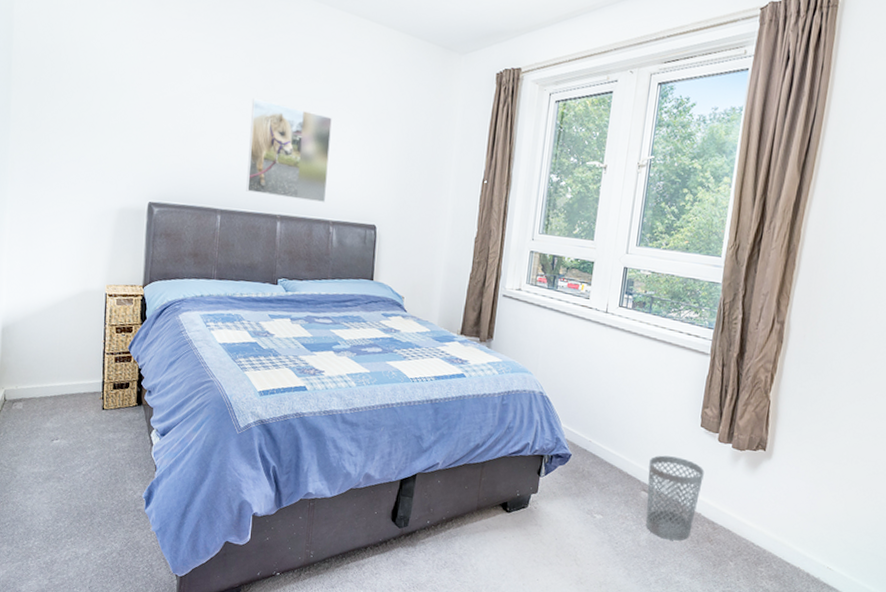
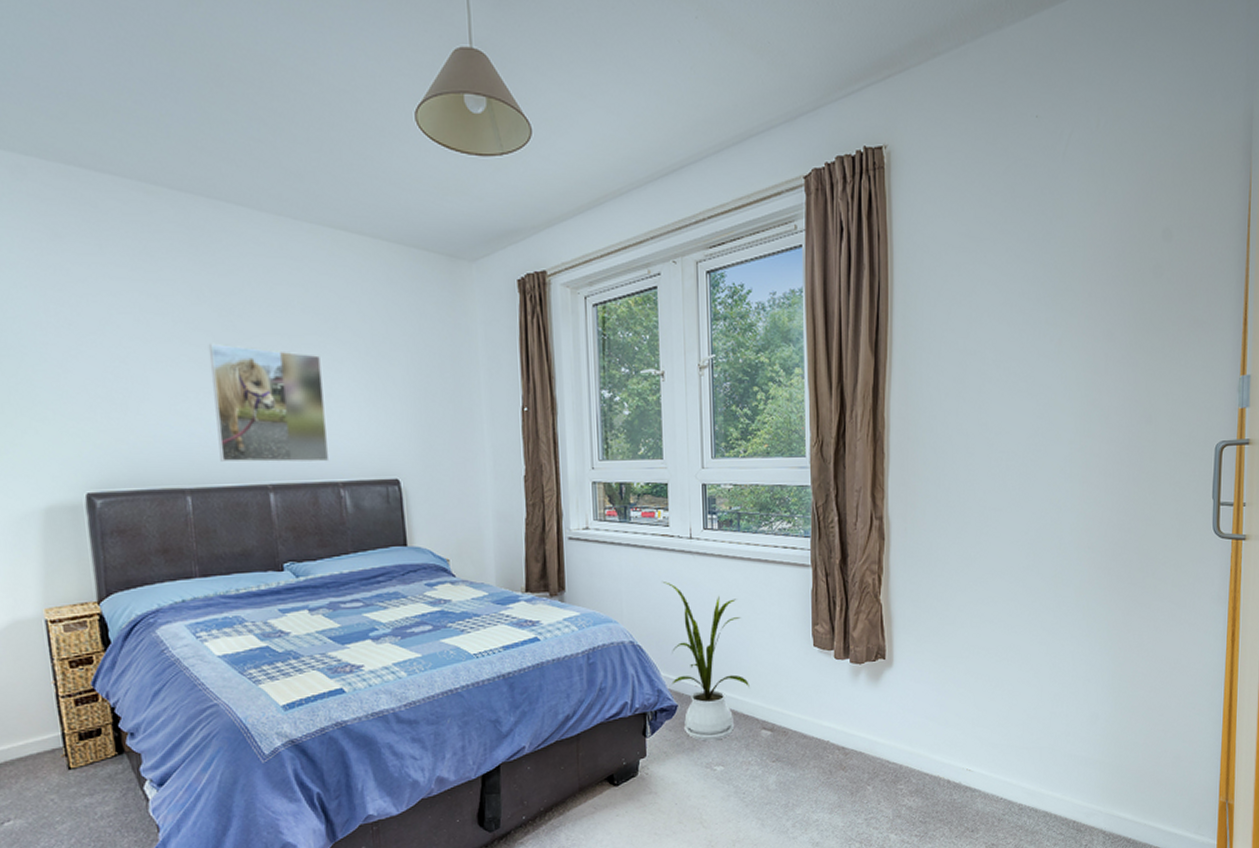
house plant: none [569,346,639,492] -> present [662,582,749,741]
wastebasket: present [646,455,705,541] -> none [765,684,825,777]

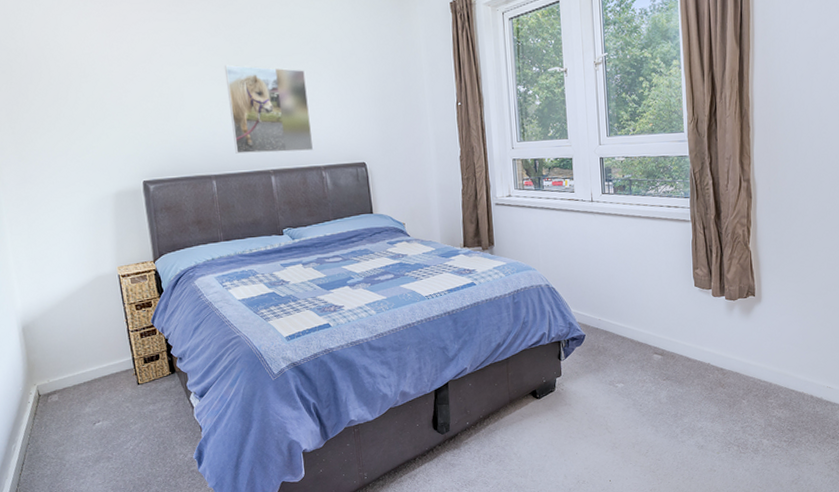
house plant: present [662,582,749,741] -> none [570,236,643,364]

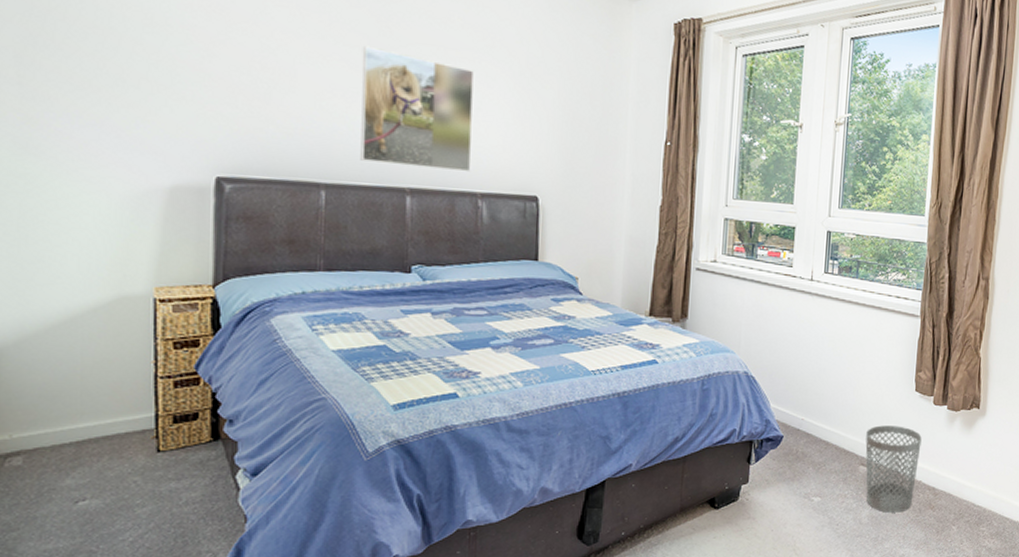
wastebasket: none [656,317,706,393] -> present [865,425,922,513]

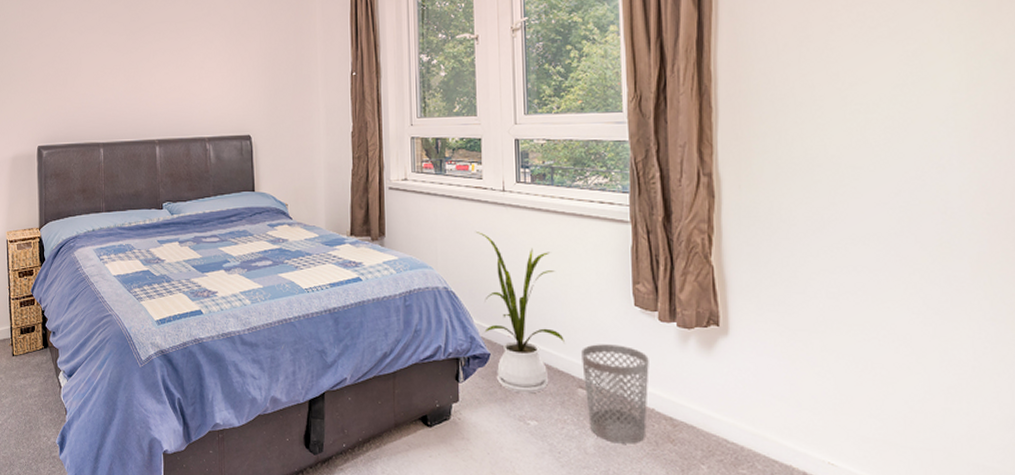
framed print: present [360,45,474,172] -> none [121,31,200,122]
house plant: none [780,318,853,472] -> present [475,232,564,394]

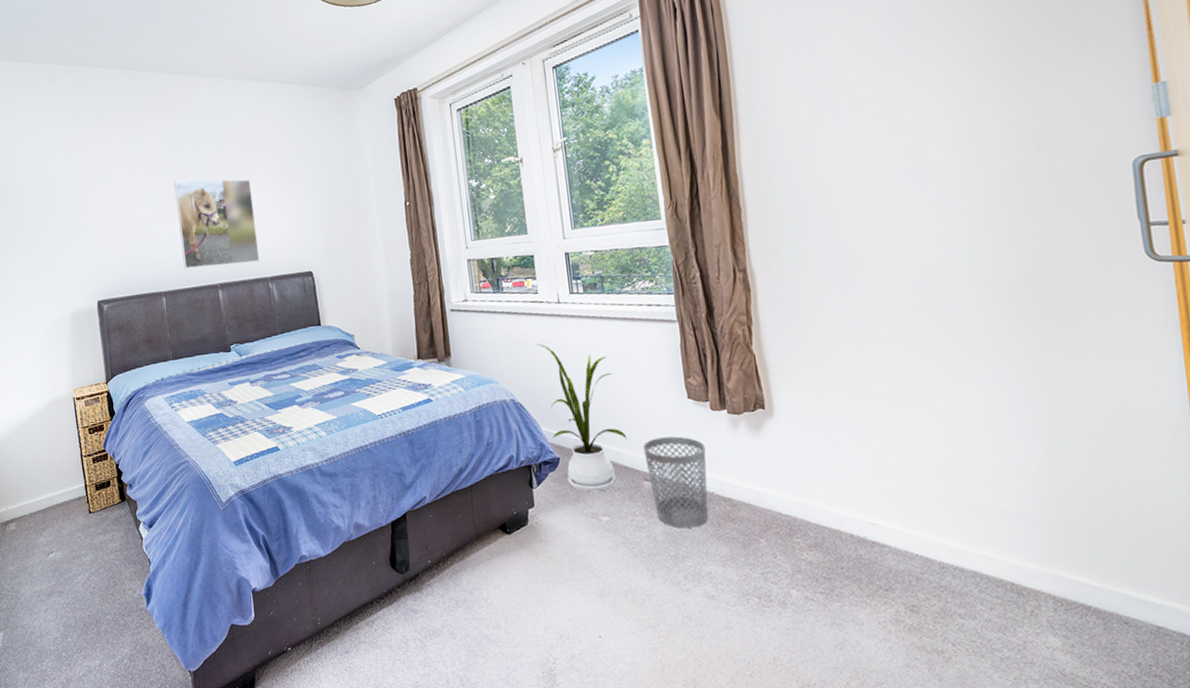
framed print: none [121,31,200,122] -> present [173,179,260,269]

